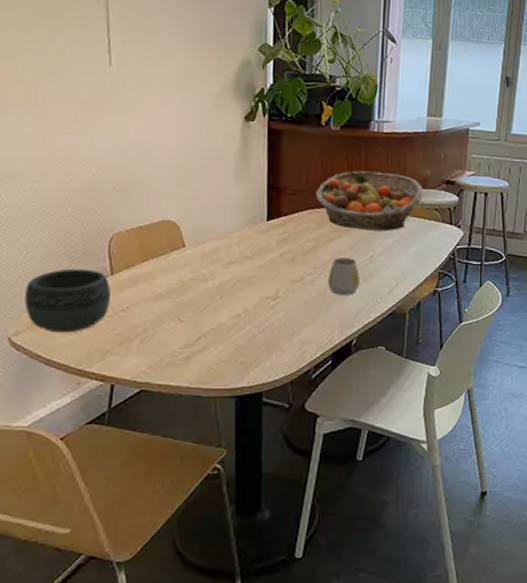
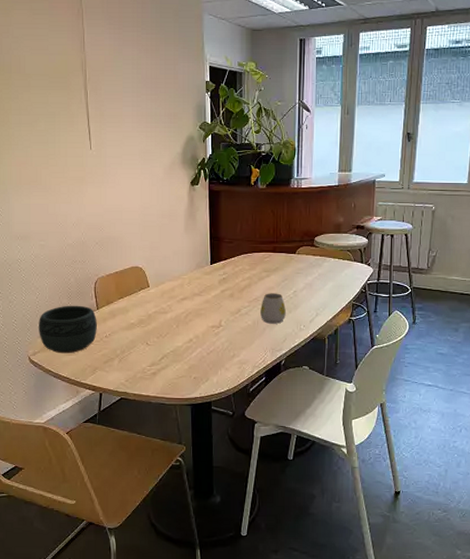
fruit basket: present [315,170,423,231] -> none [247,221,337,270]

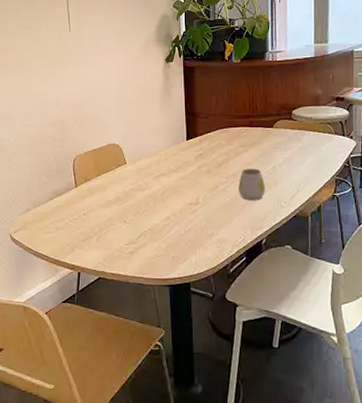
bowl: present [39,305,97,354] -> none [20,183,75,232]

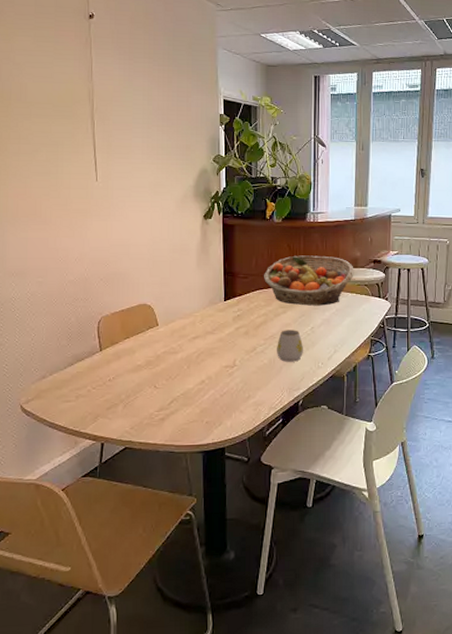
fruit basket: none [223,94,316,145] -> present [263,255,354,306]

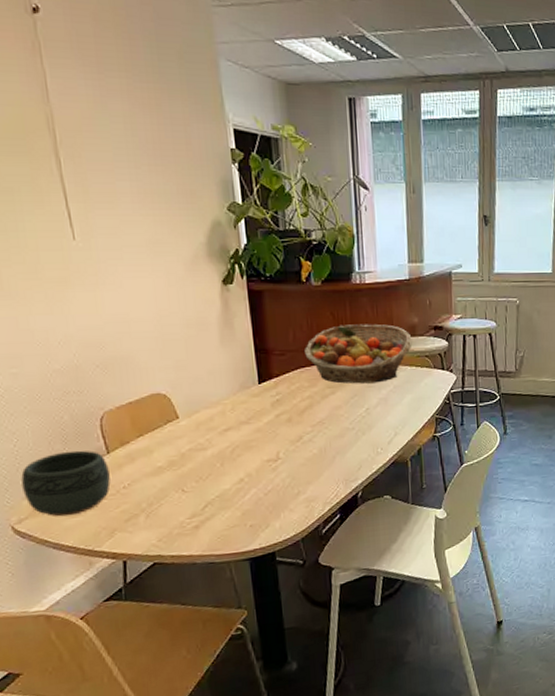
bowl: none [33,346,100,401] -> present [21,450,111,517]
mug: present [277,330,303,362] -> none [327,412,359,450]

